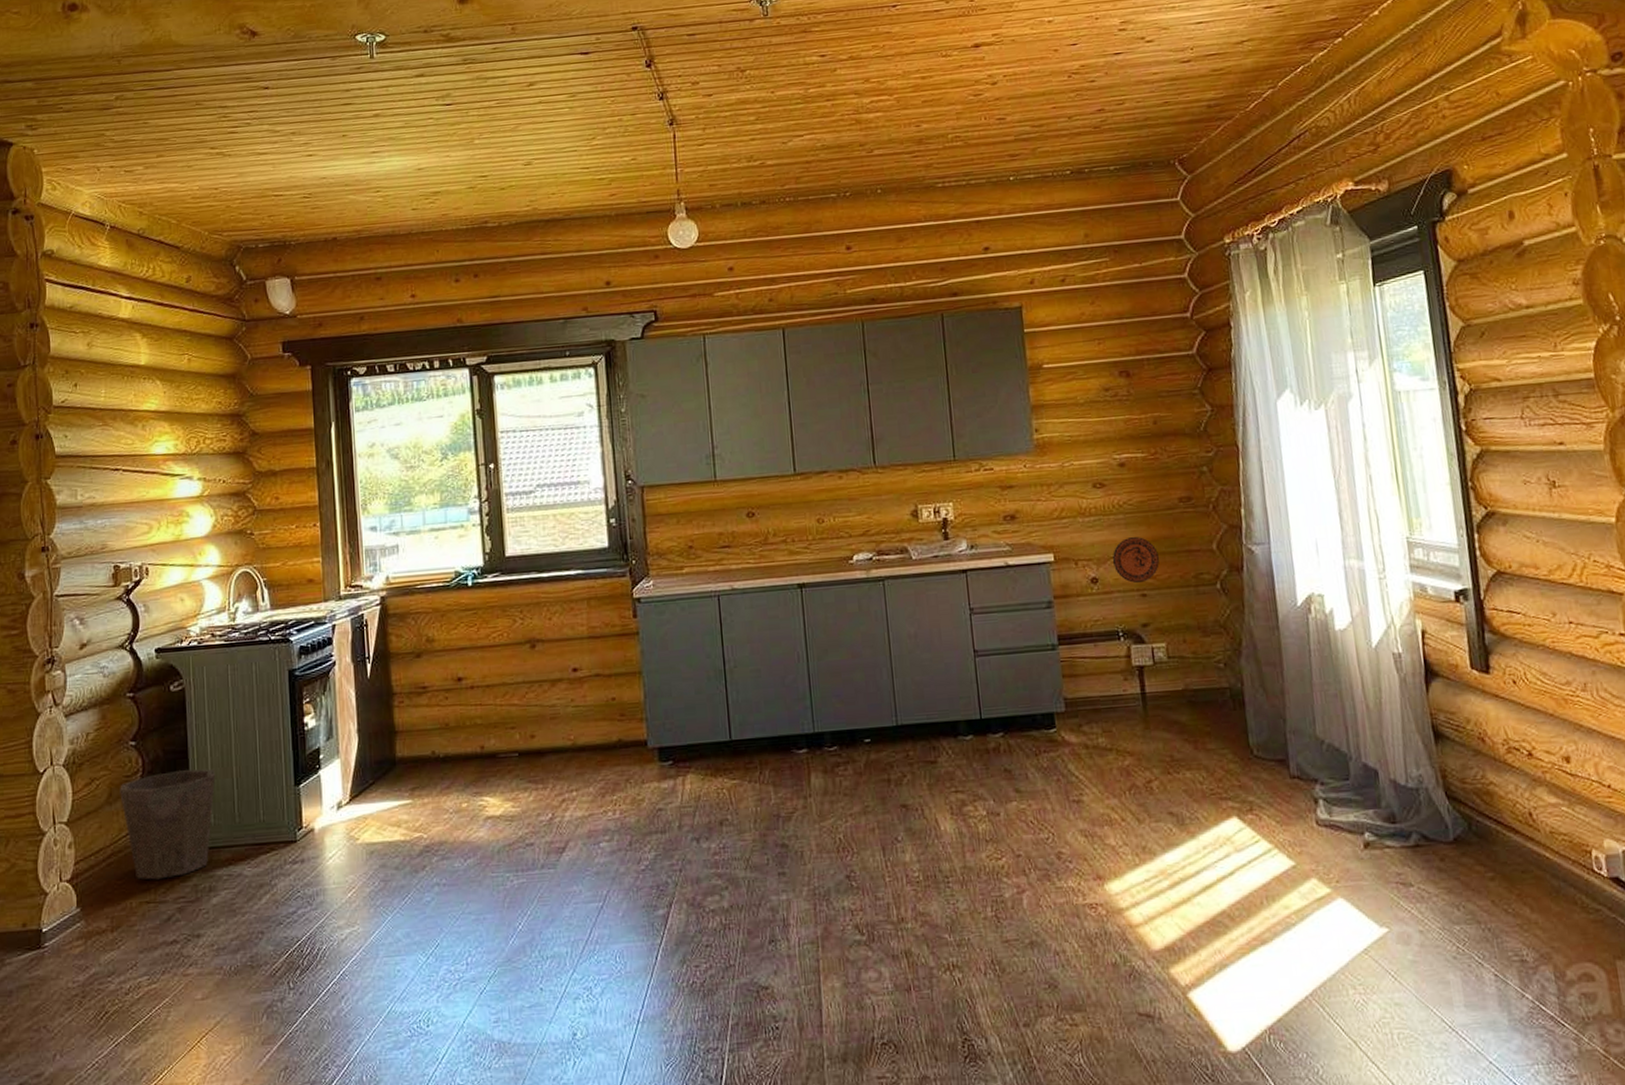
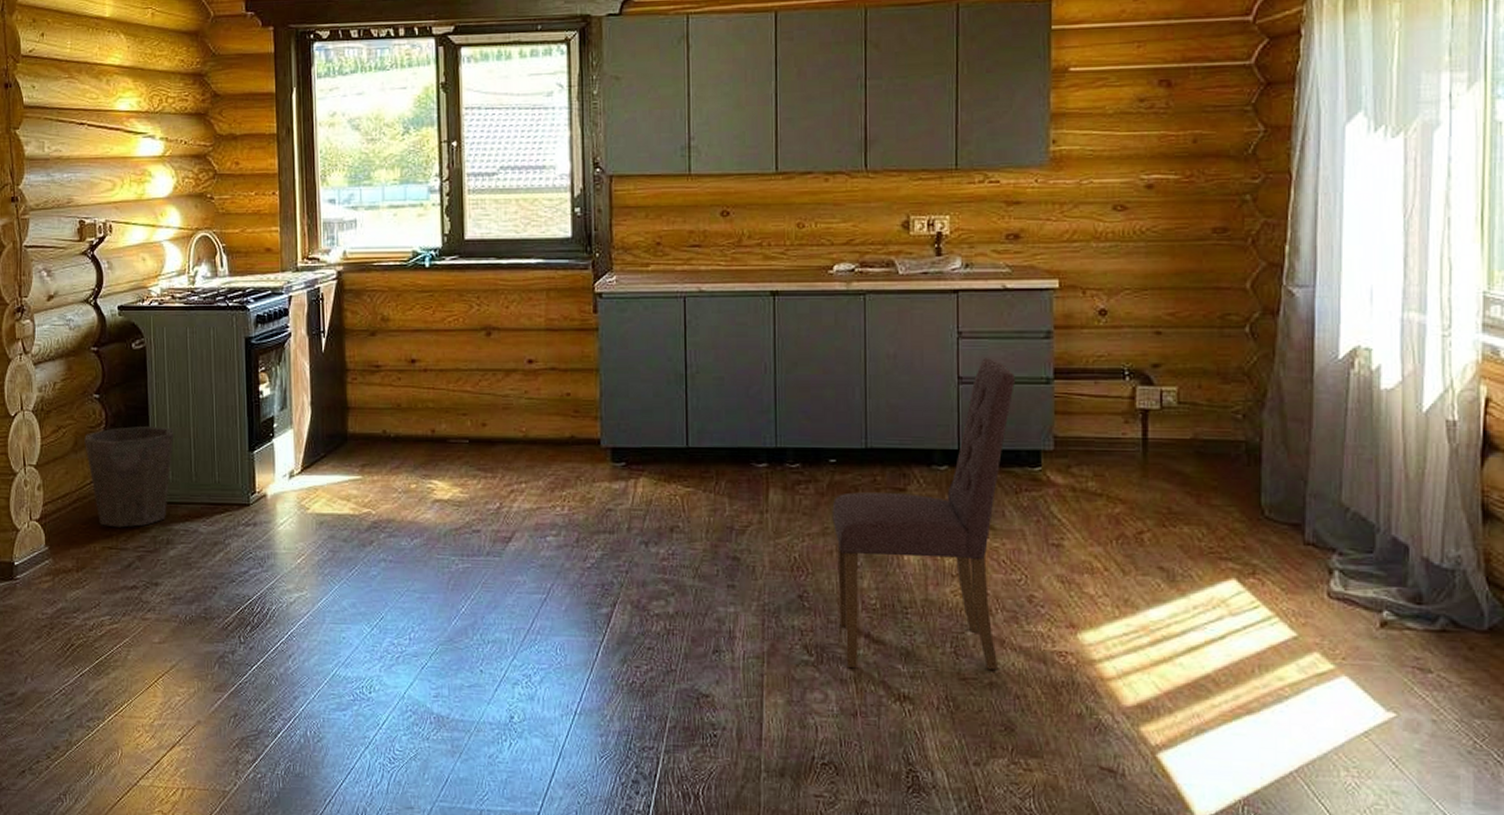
dining chair: none [870,630,1038,942] -> present [832,358,1016,671]
decorative plate: present [1112,537,1159,584] -> none [1126,268,1180,320]

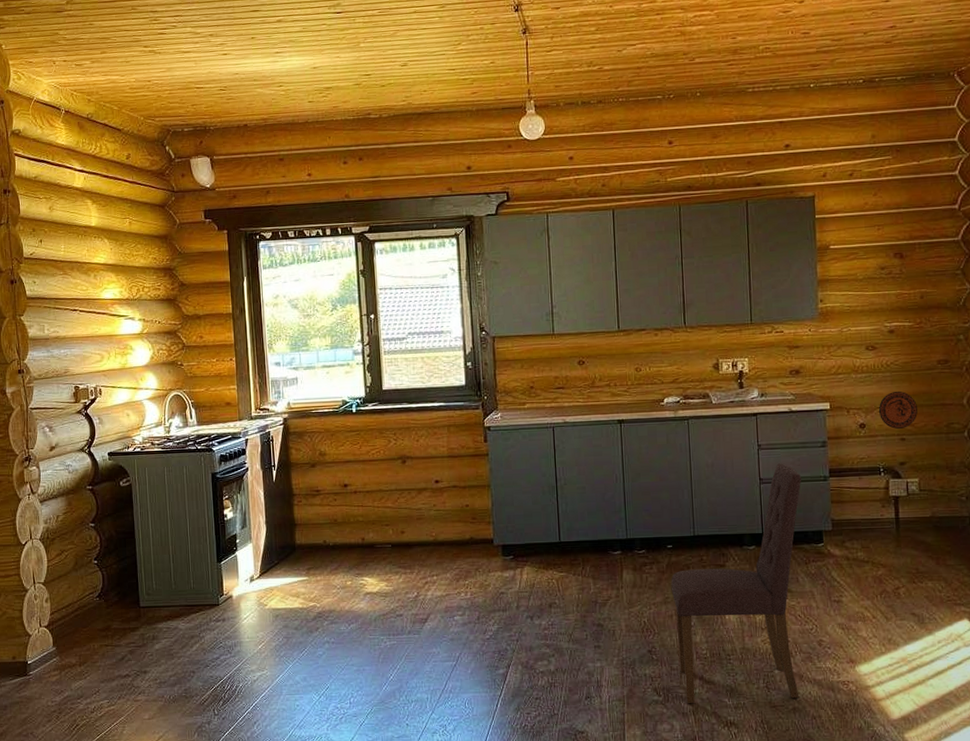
waste bin: present [84,425,174,528] -> none [83,546,157,629]
decorative plate: none [1126,268,1180,320] -> present [878,391,918,430]

